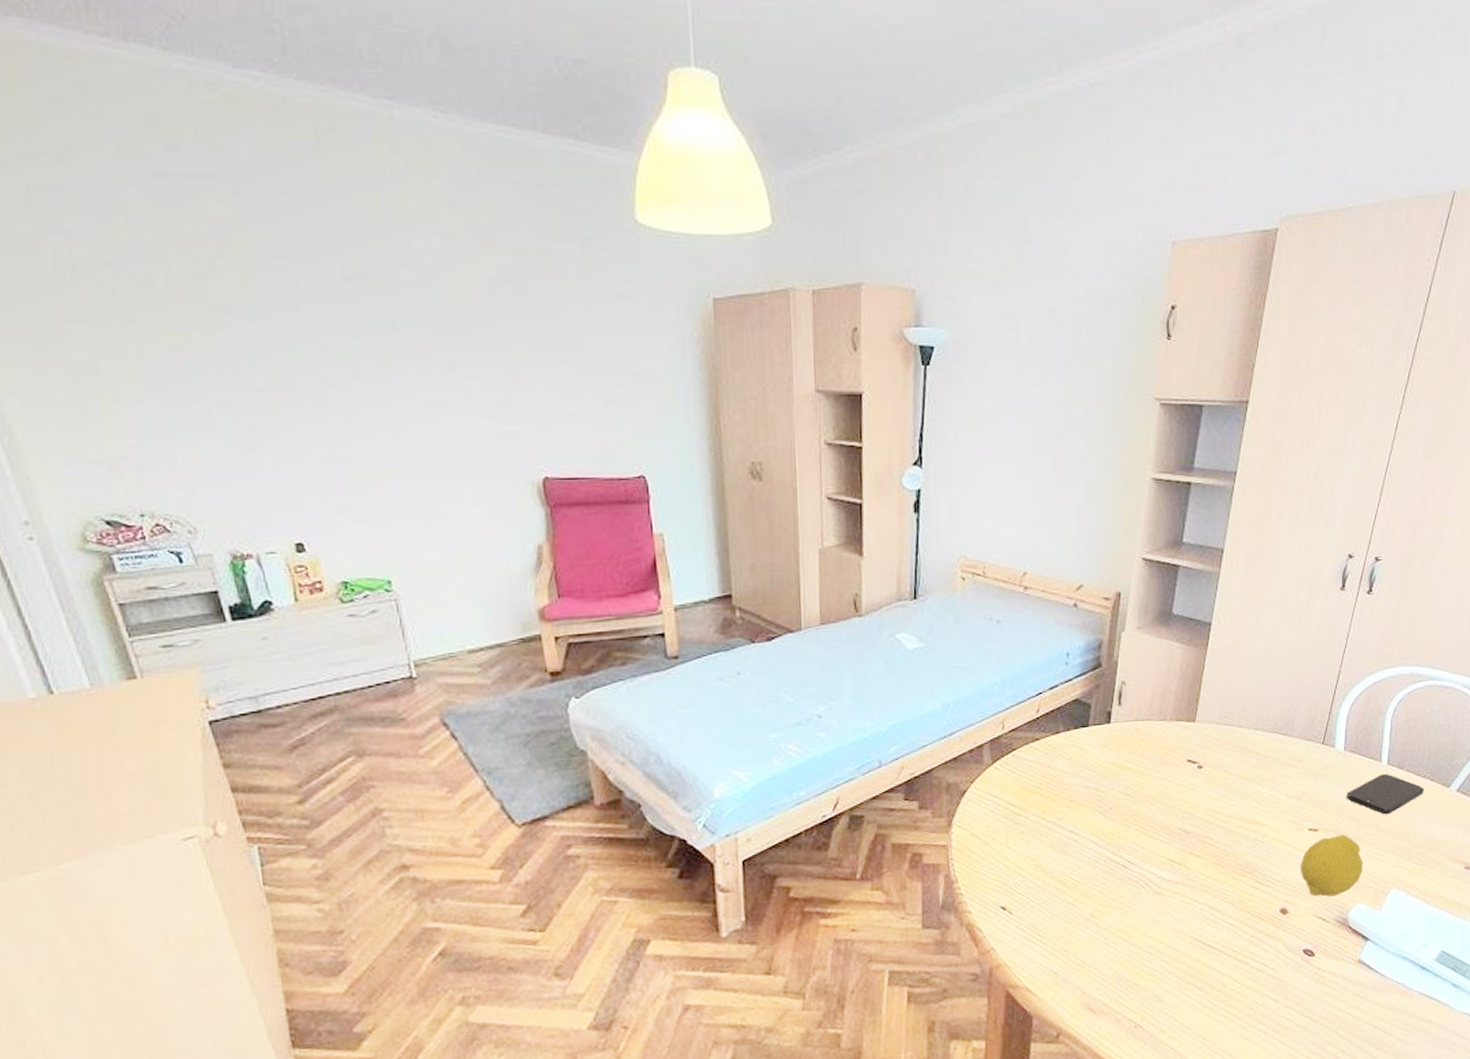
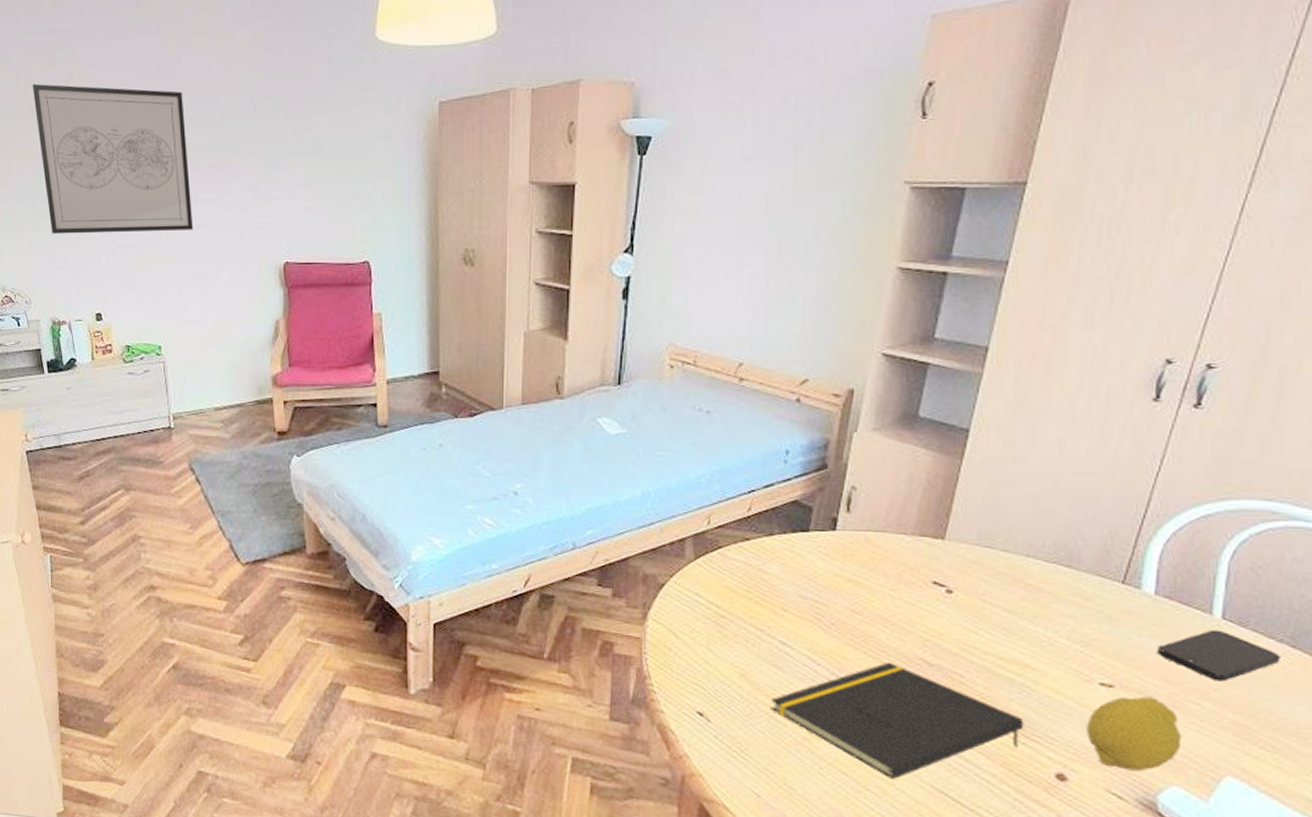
wall art: none [169,244,423,444] -> present [32,83,193,234]
notepad: none [1062,835,1257,938] -> present [770,661,1024,780]

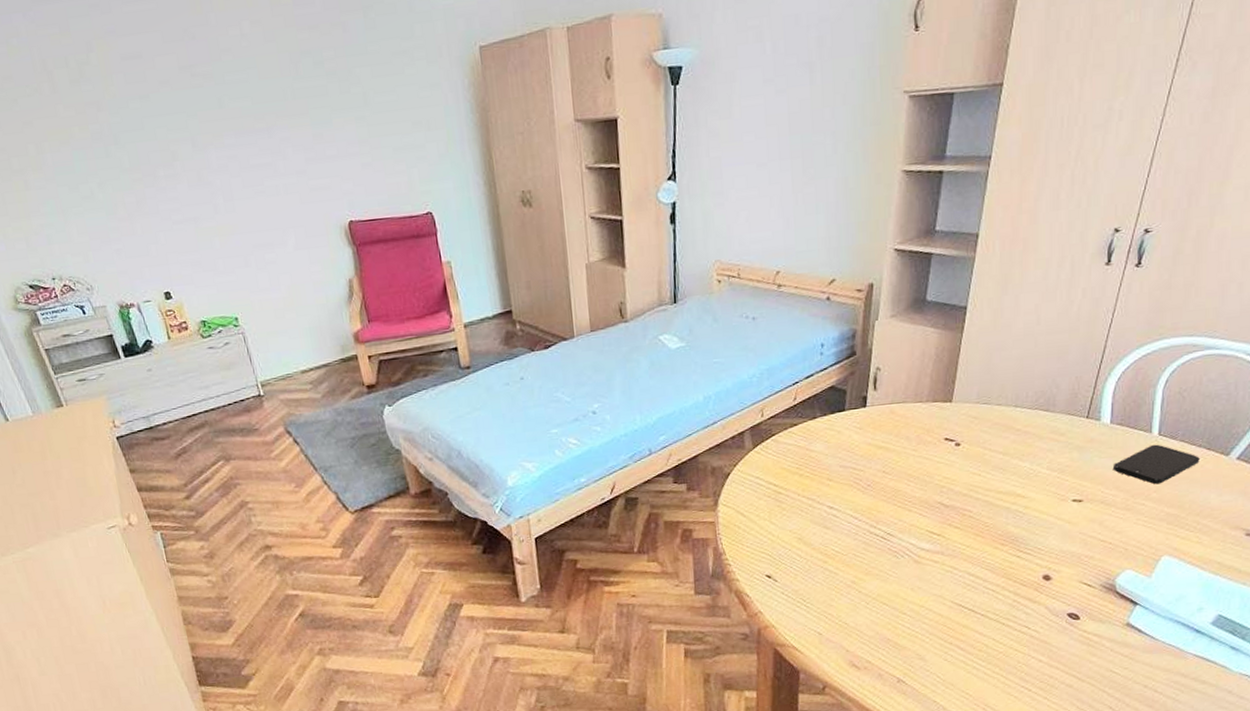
wall art: present [32,83,193,234] -> none [49,54,251,217]
notepad: present [770,661,1024,780] -> none [824,509,1018,603]
fruit: present [1087,696,1182,772] -> none [1064,504,1132,564]

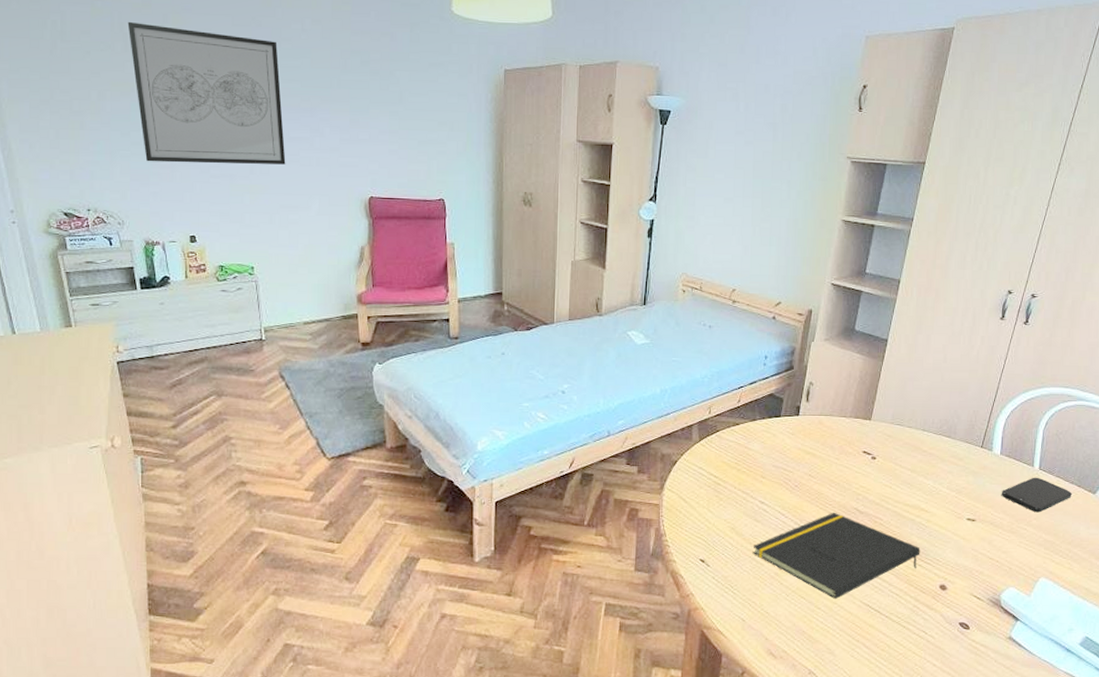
wall art: none [49,54,251,217] -> present [127,21,286,165]
notepad: none [824,509,1018,603] -> present [752,512,920,600]

